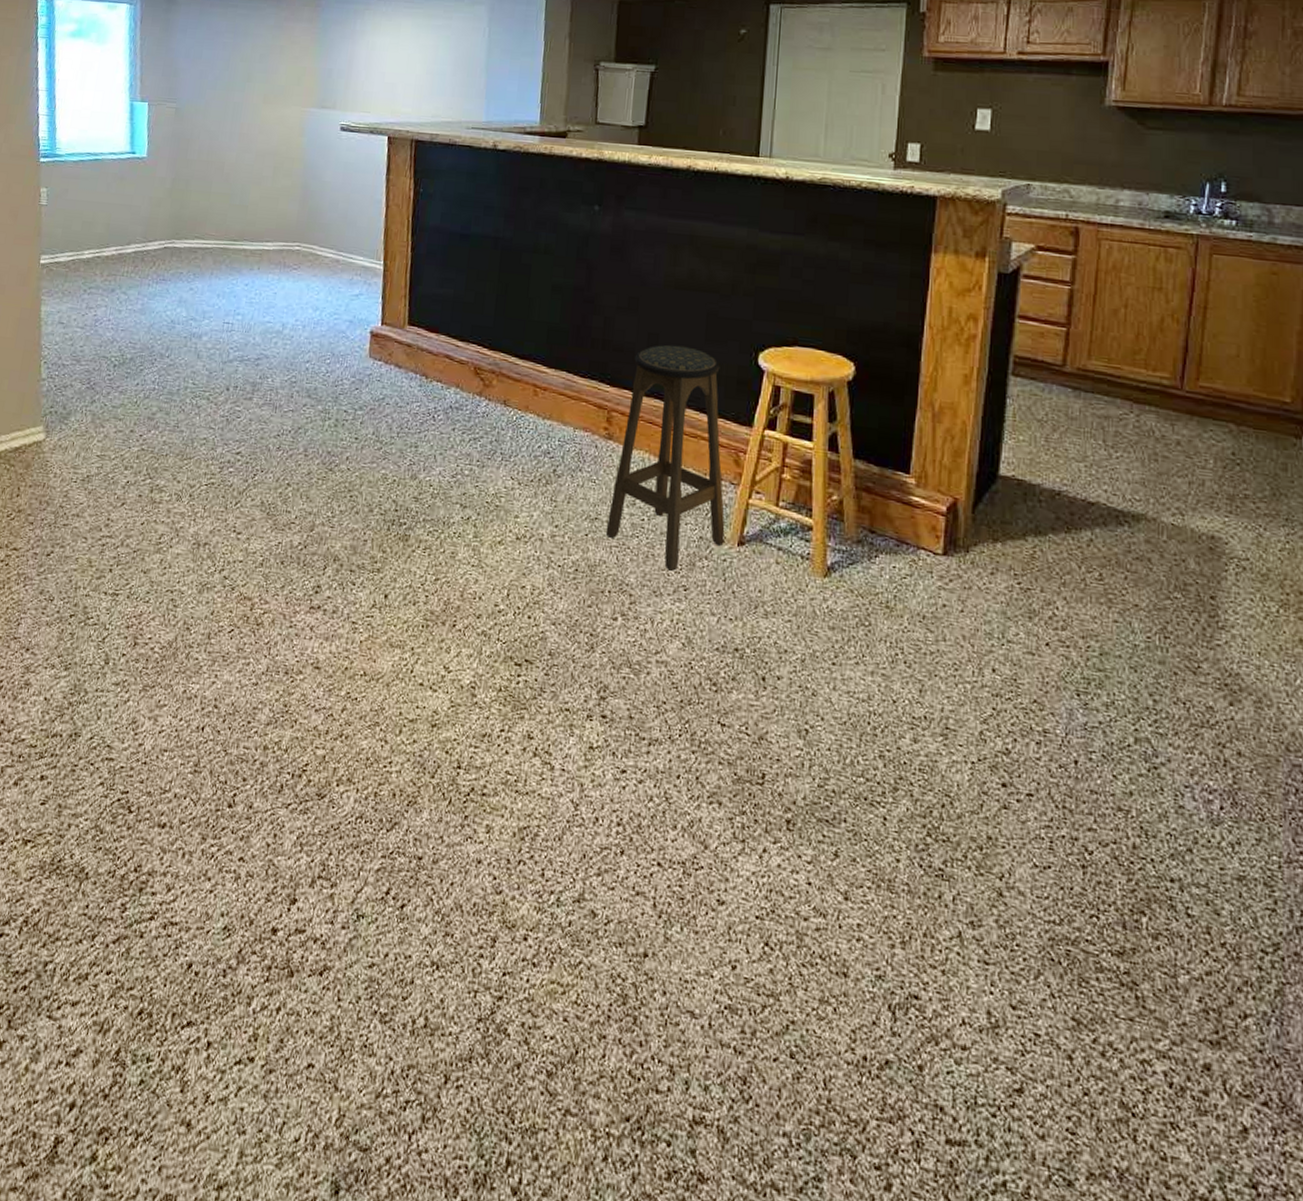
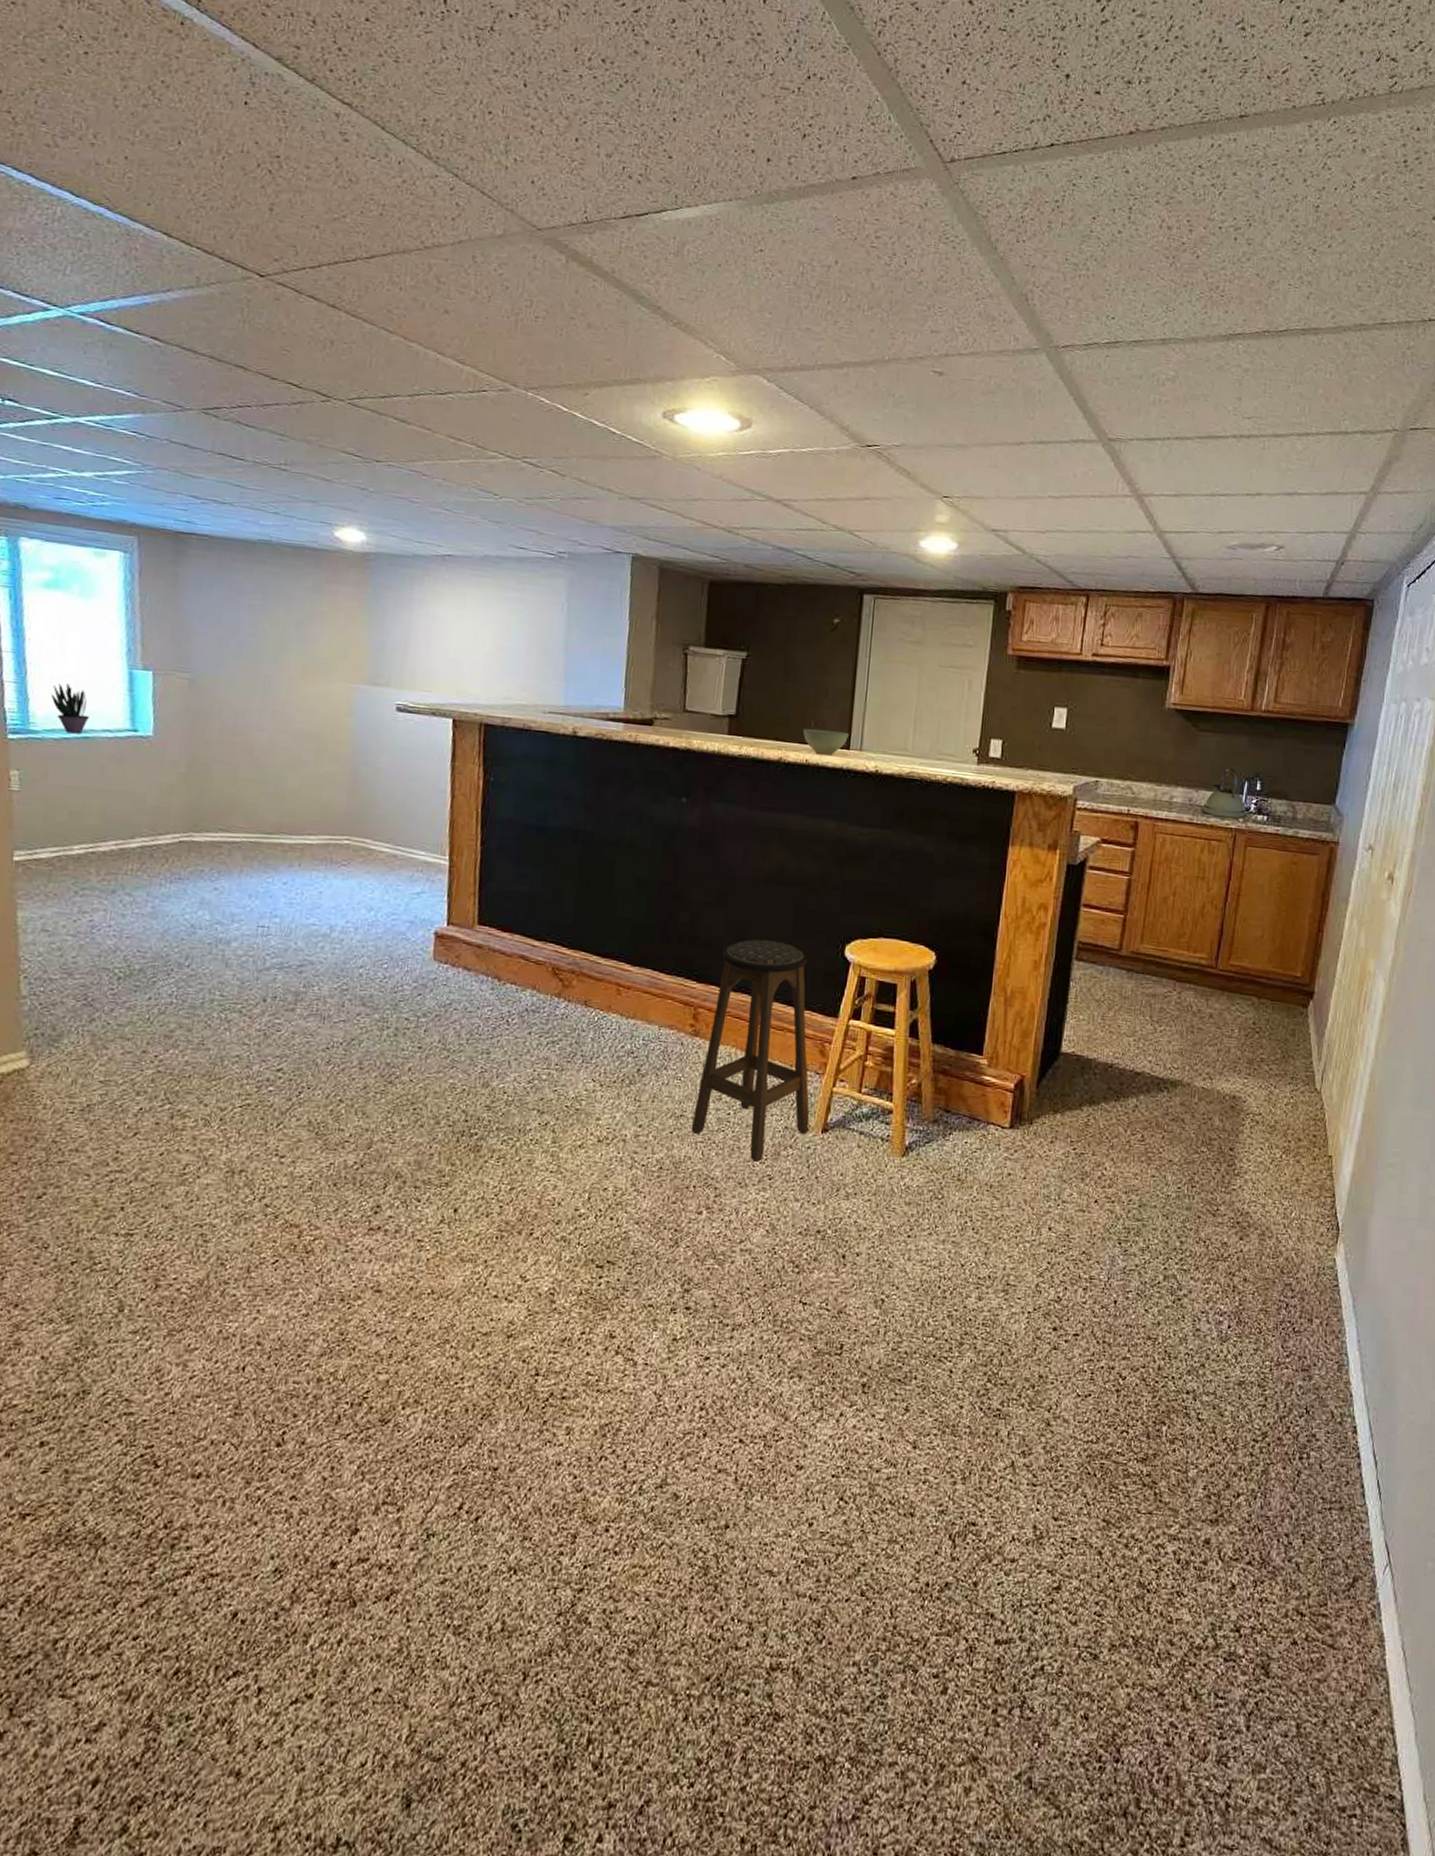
potted plant: none [72,115,100,157] -> present [50,683,89,734]
bowl: none [711,137,759,164] -> present [802,728,850,757]
kettle: none [1153,168,1210,224] -> present [1201,768,1246,819]

